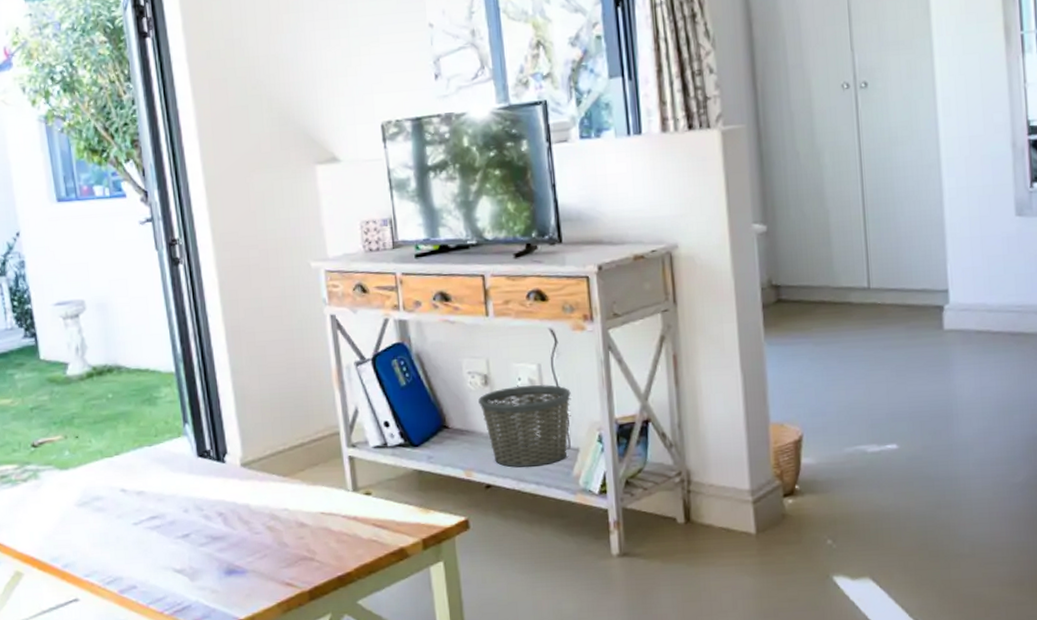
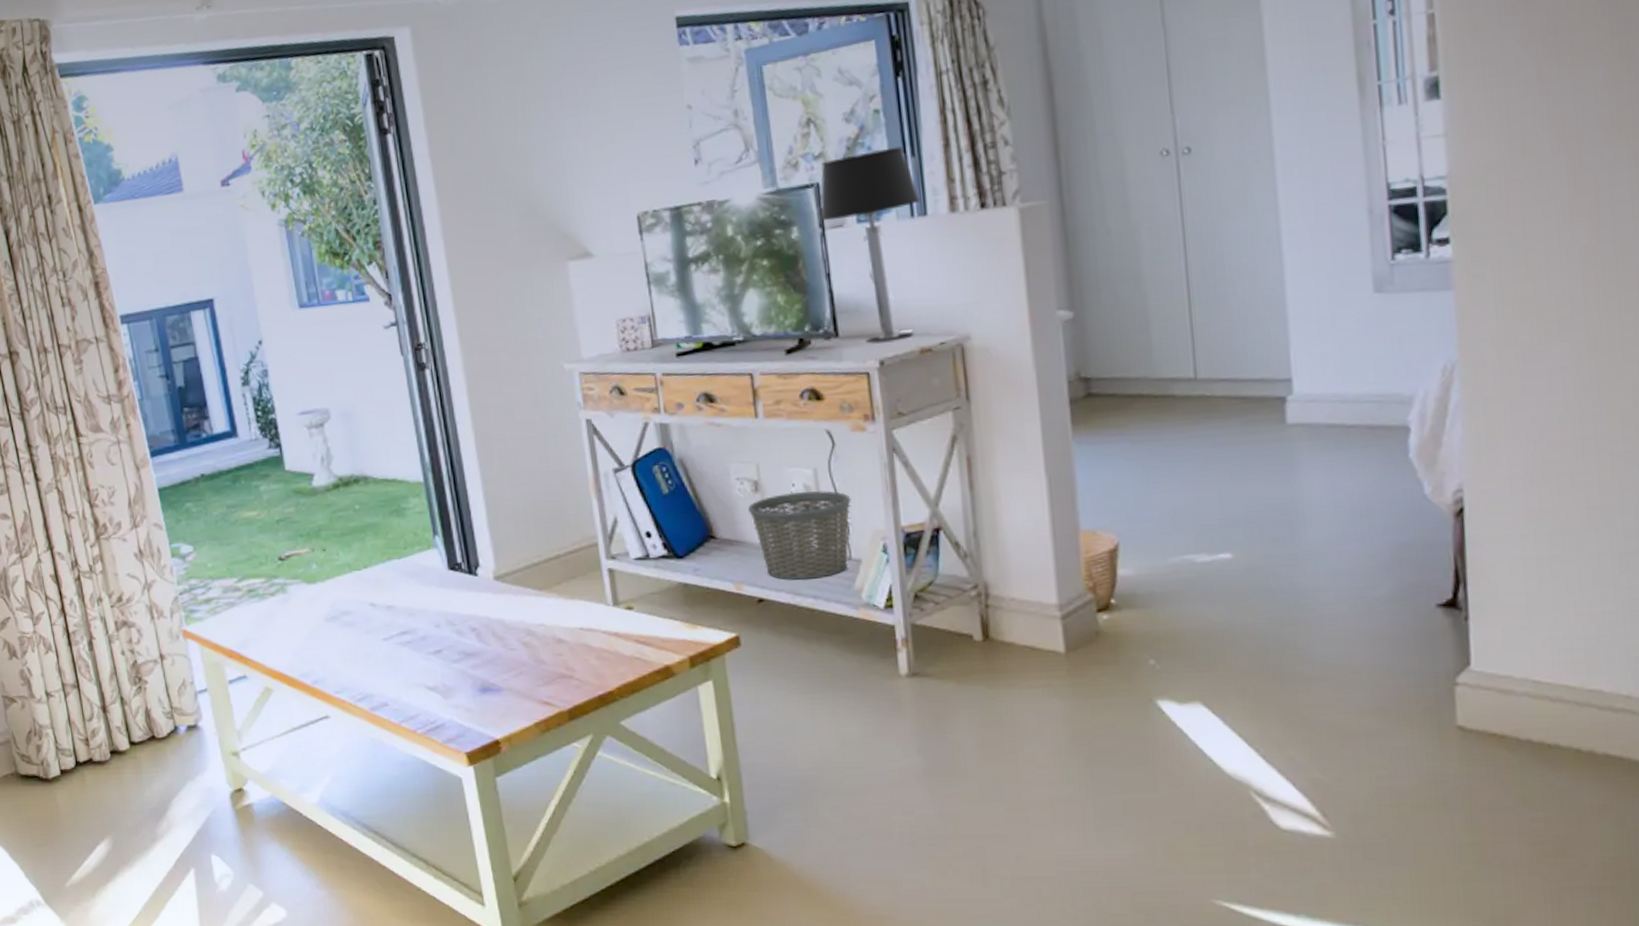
table lamp: none [547,70,636,250] -> present [820,146,920,344]

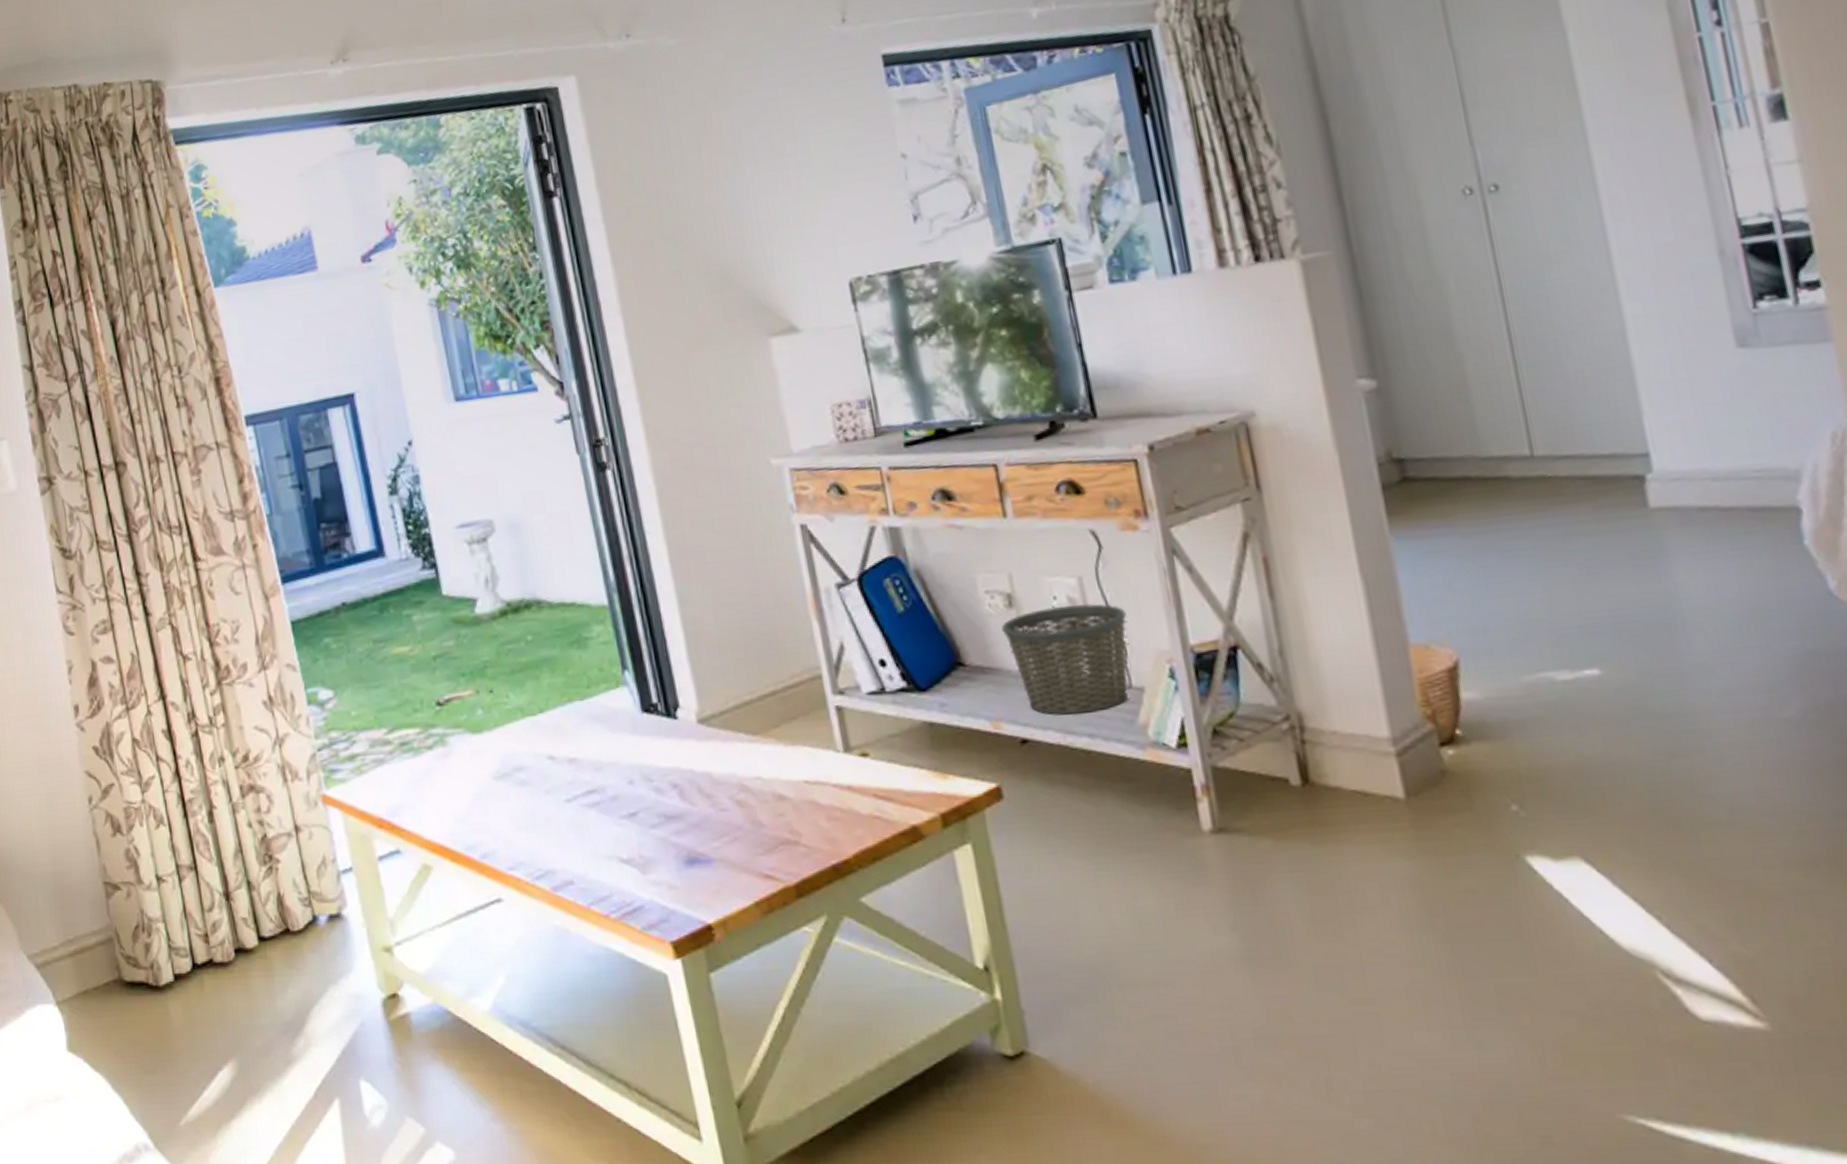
table lamp: present [820,146,920,344] -> none [1062,193,1188,426]

